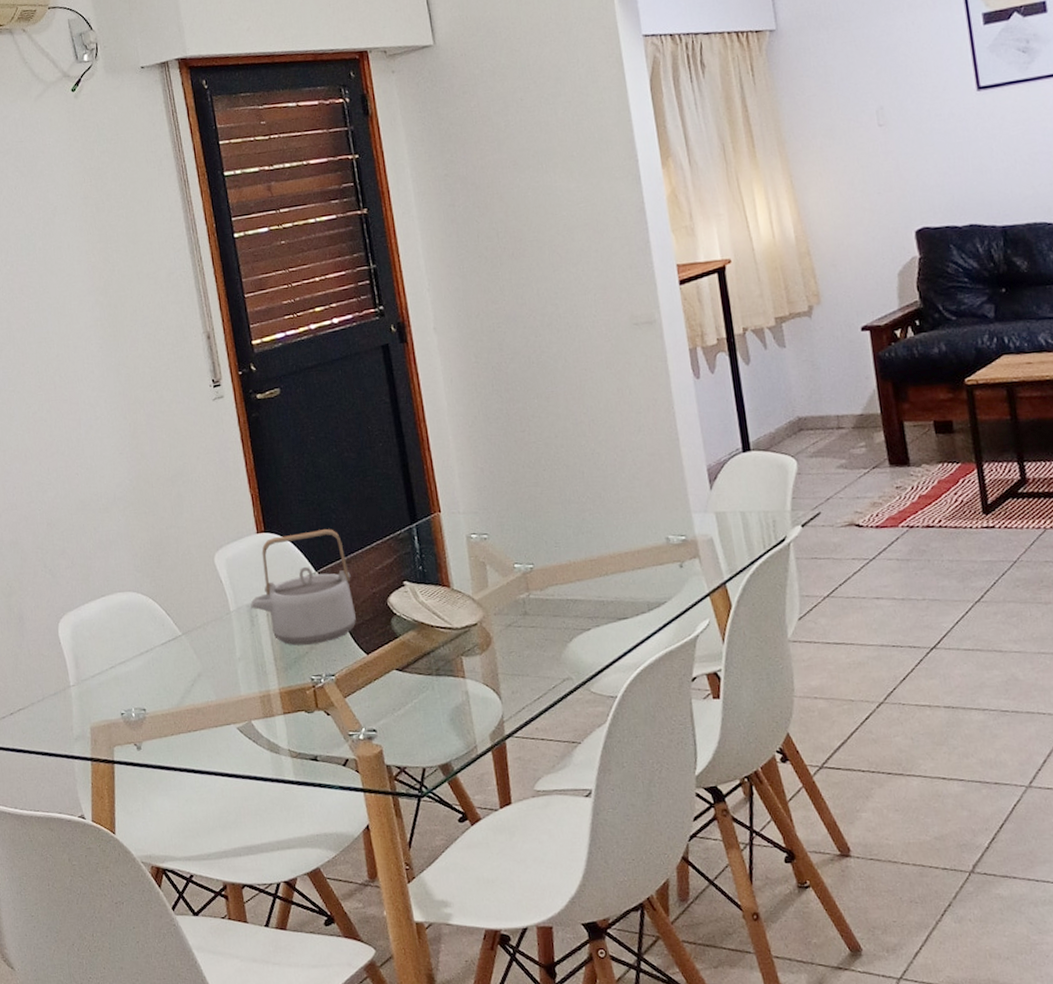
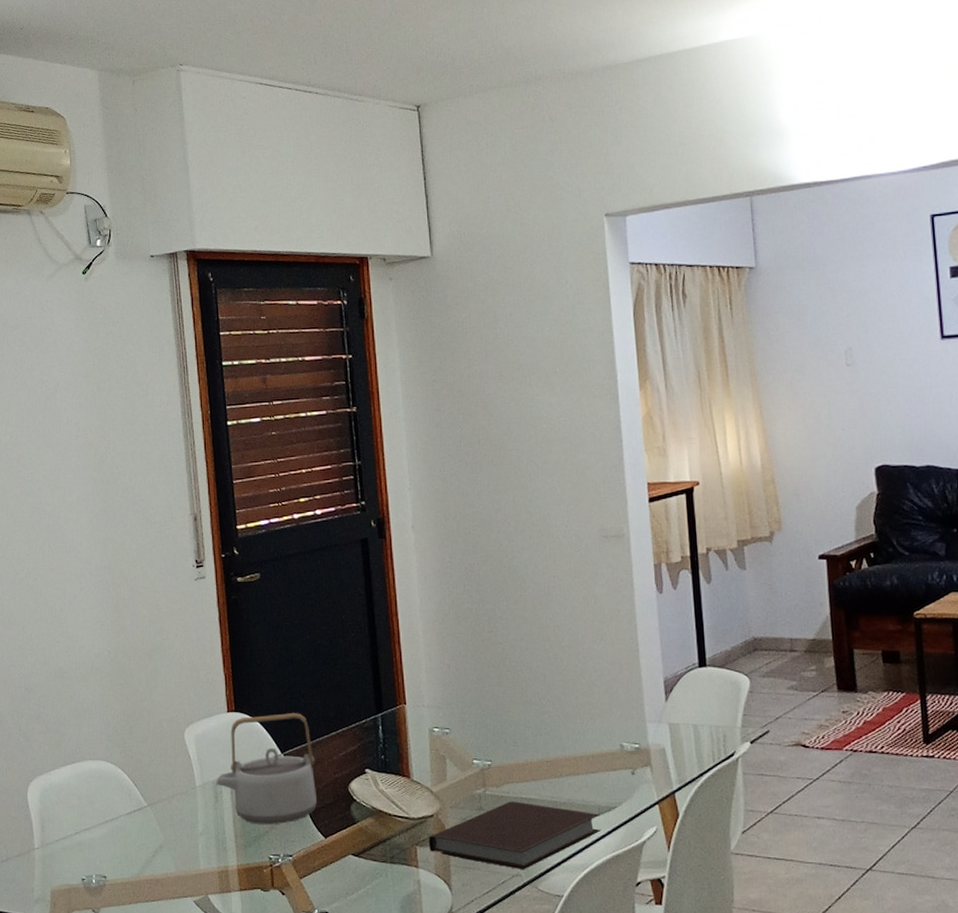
notebook: none [473,603,652,673] -> present [428,801,601,870]

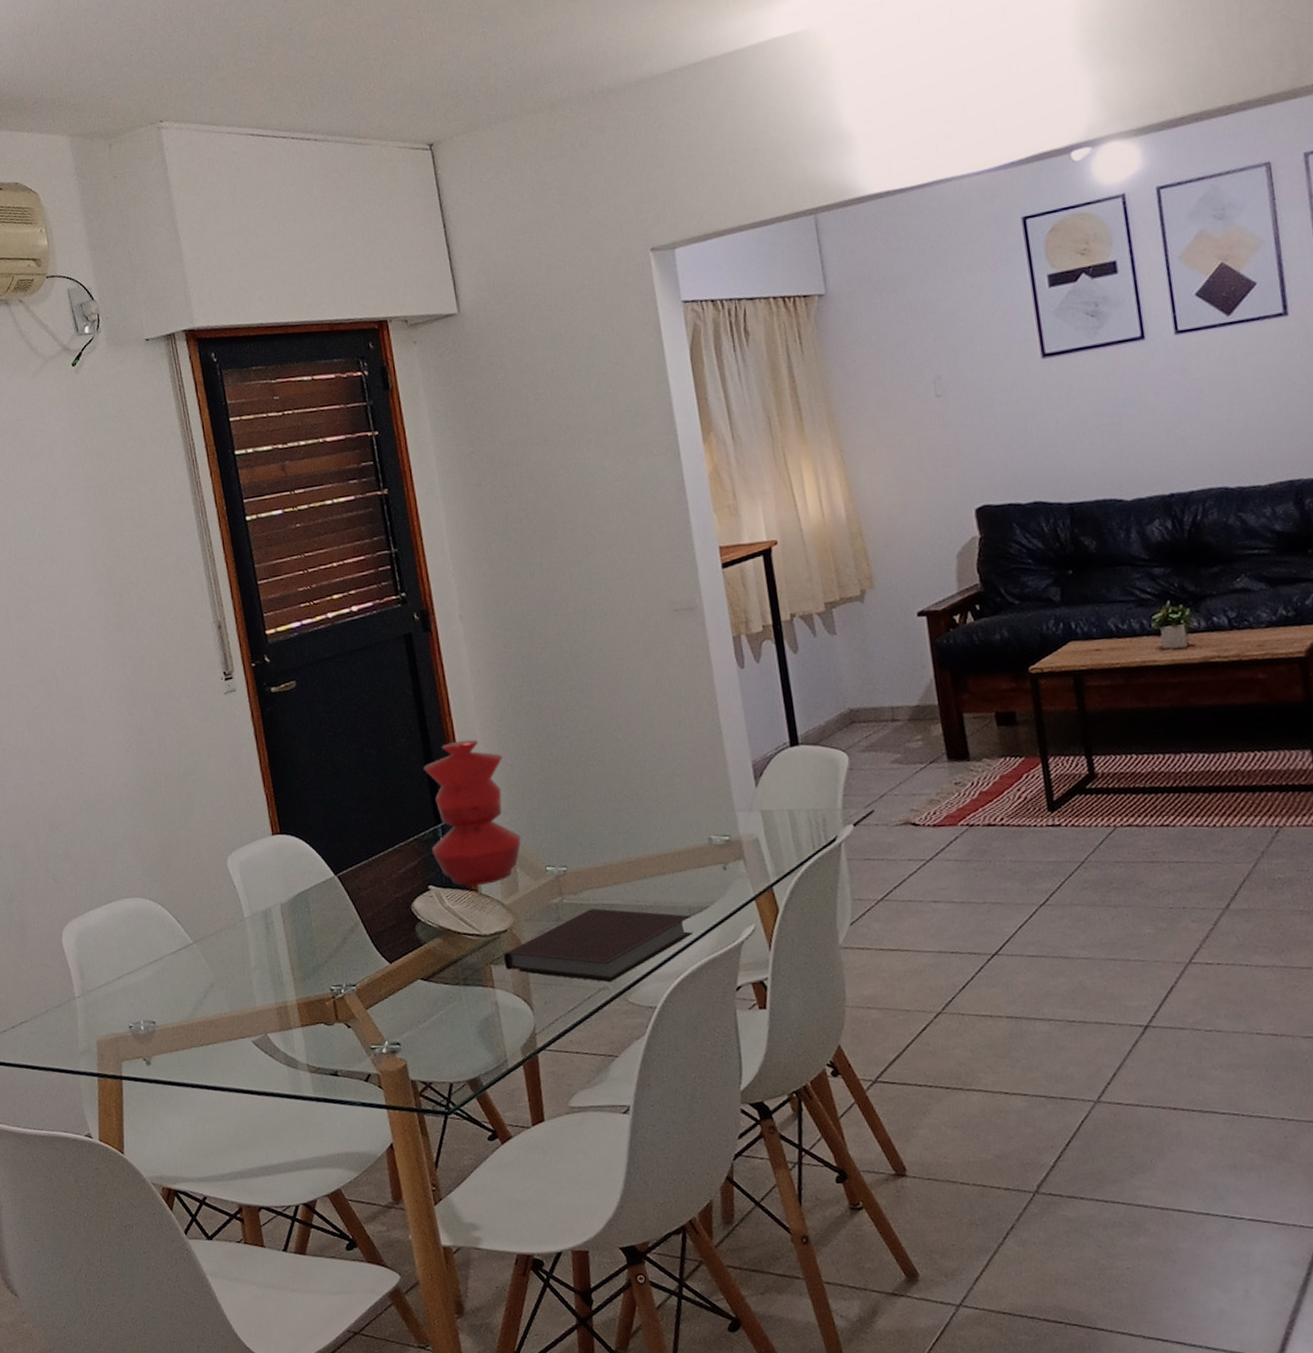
teapot: present [216,713,317,824] -> none [266,830,378,954]
vase: none [369,638,452,772] -> present [423,739,522,886]

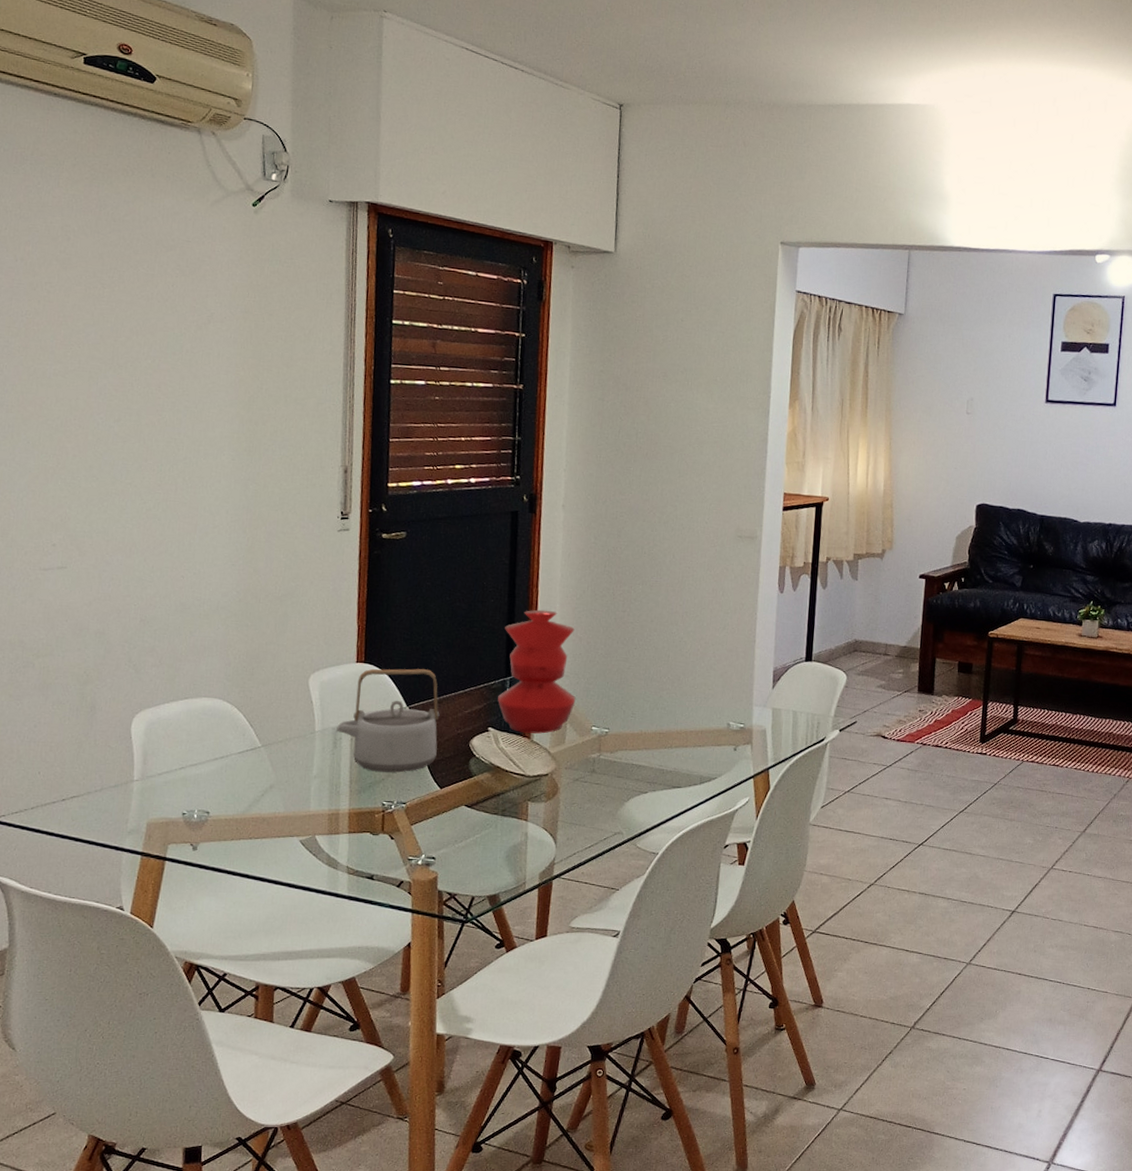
teapot: none [266,830,378,954] -> present [336,668,440,773]
notebook: present [503,908,694,983] -> none [540,766,701,829]

